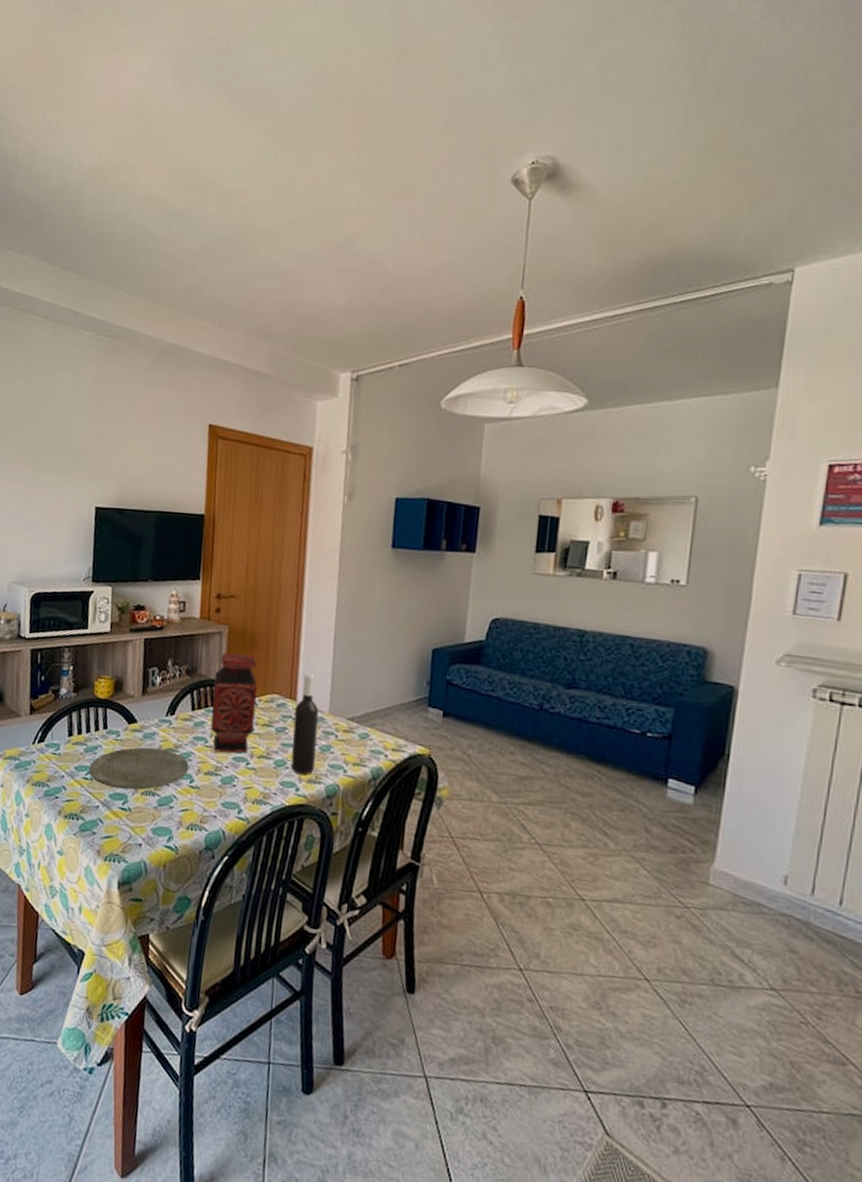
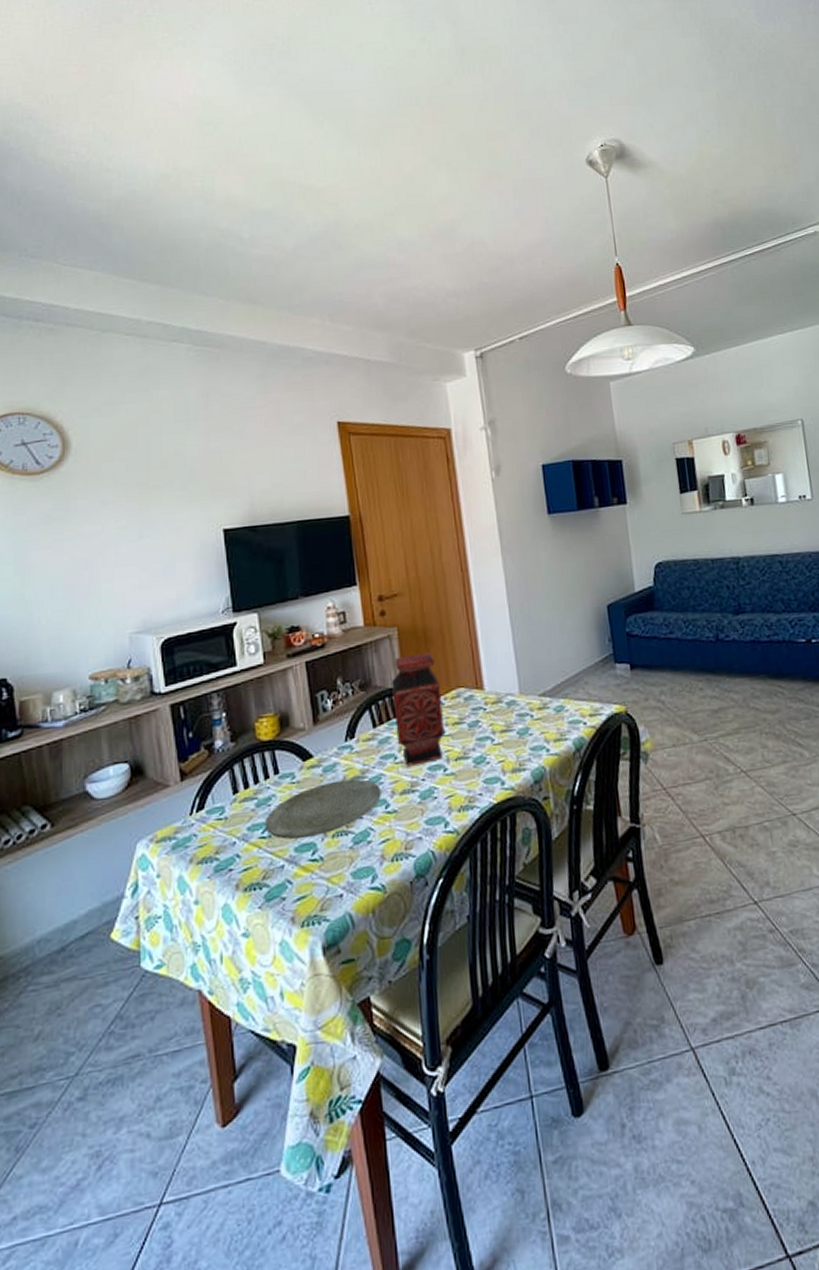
wine bottle: present [290,672,319,775] -> none [484,656,517,767]

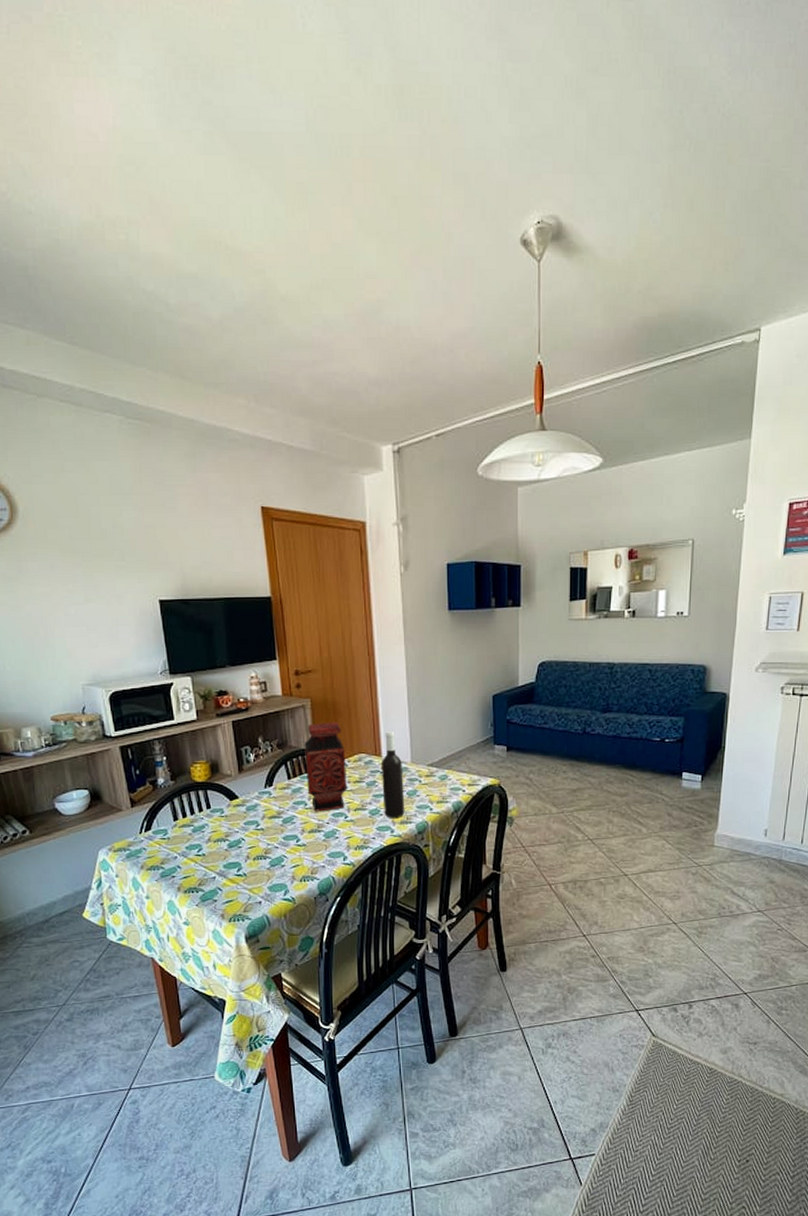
plate: present [265,778,381,839] -> none [199,817,293,859]
wine bottle: none [484,656,517,767] -> present [382,730,405,819]

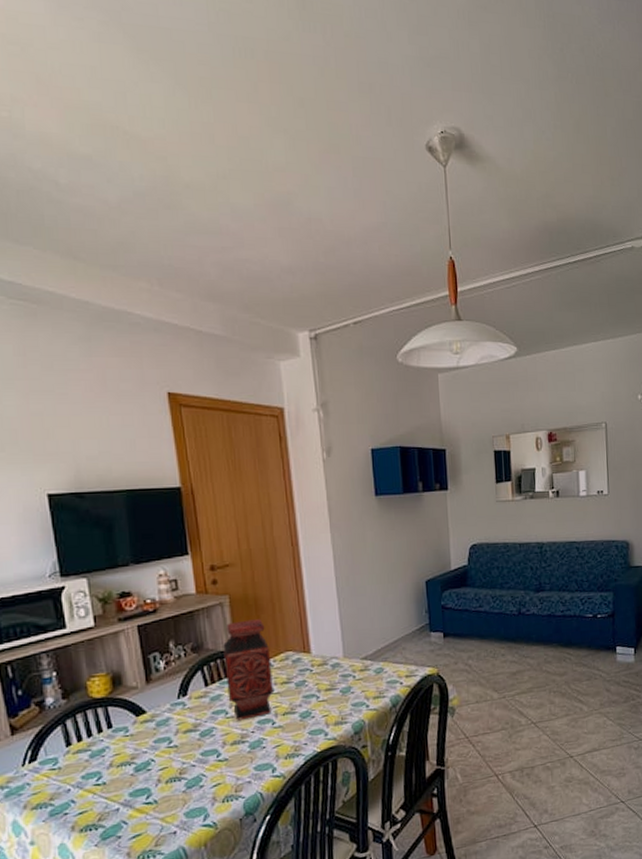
wine bottle: present [382,730,405,819] -> none [311,624,340,721]

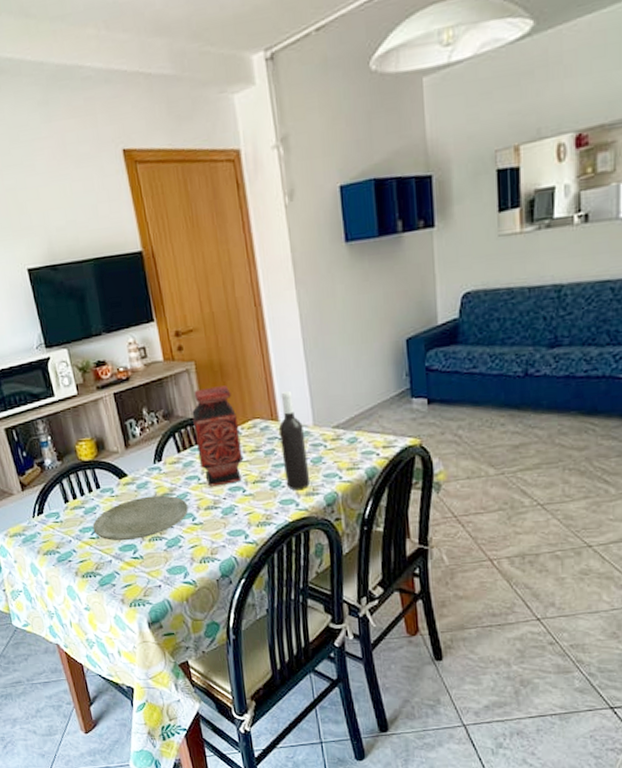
plate: none [99,731,213,786] -> present [92,495,189,541]
wine bottle: none [311,624,340,721] -> present [279,390,311,491]

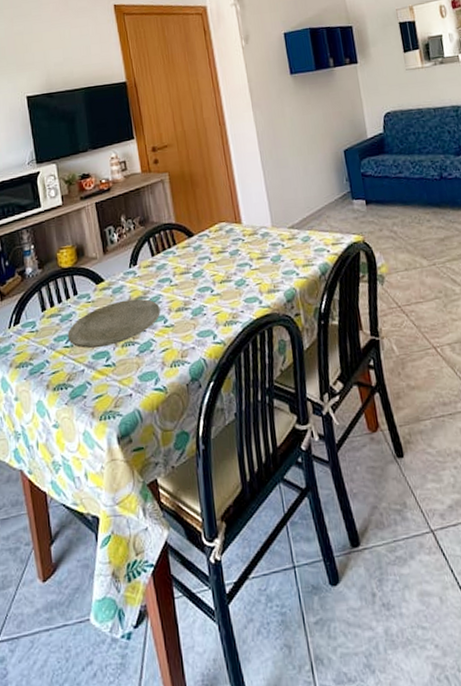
vase: present [192,385,243,487] -> none [165,193,211,288]
wine bottle: present [279,390,311,491] -> none [242,196,272,289]

